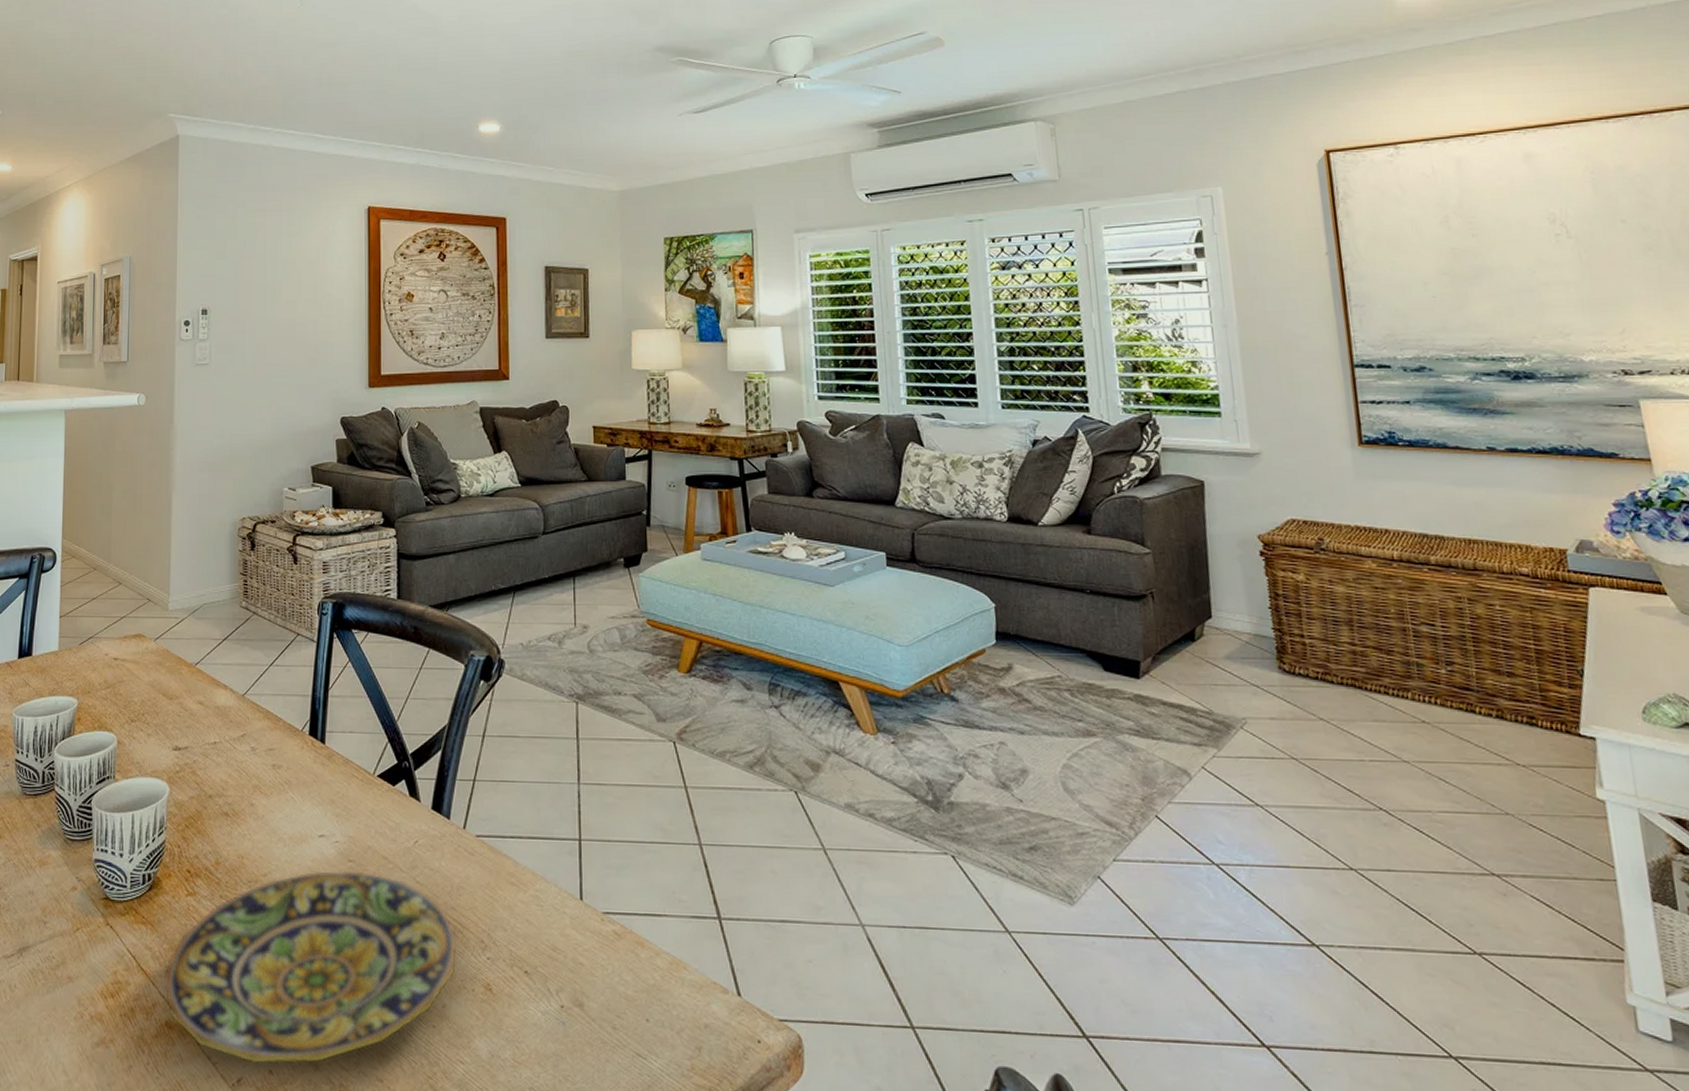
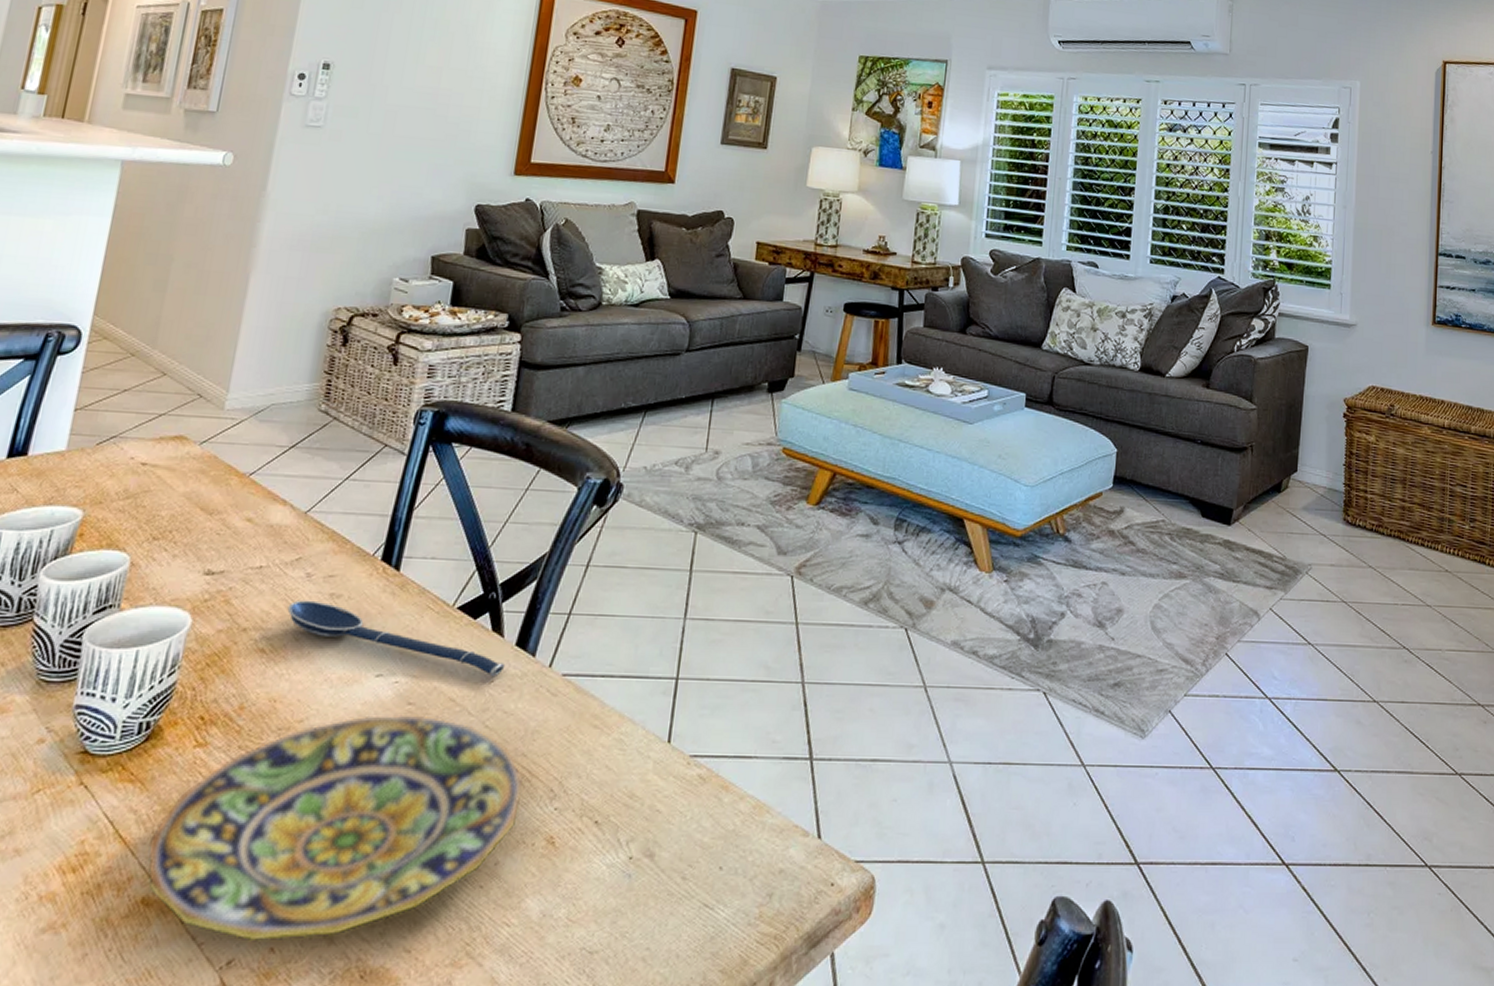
spoon: none [241,770,426,837] -> present [287,600,506,676]

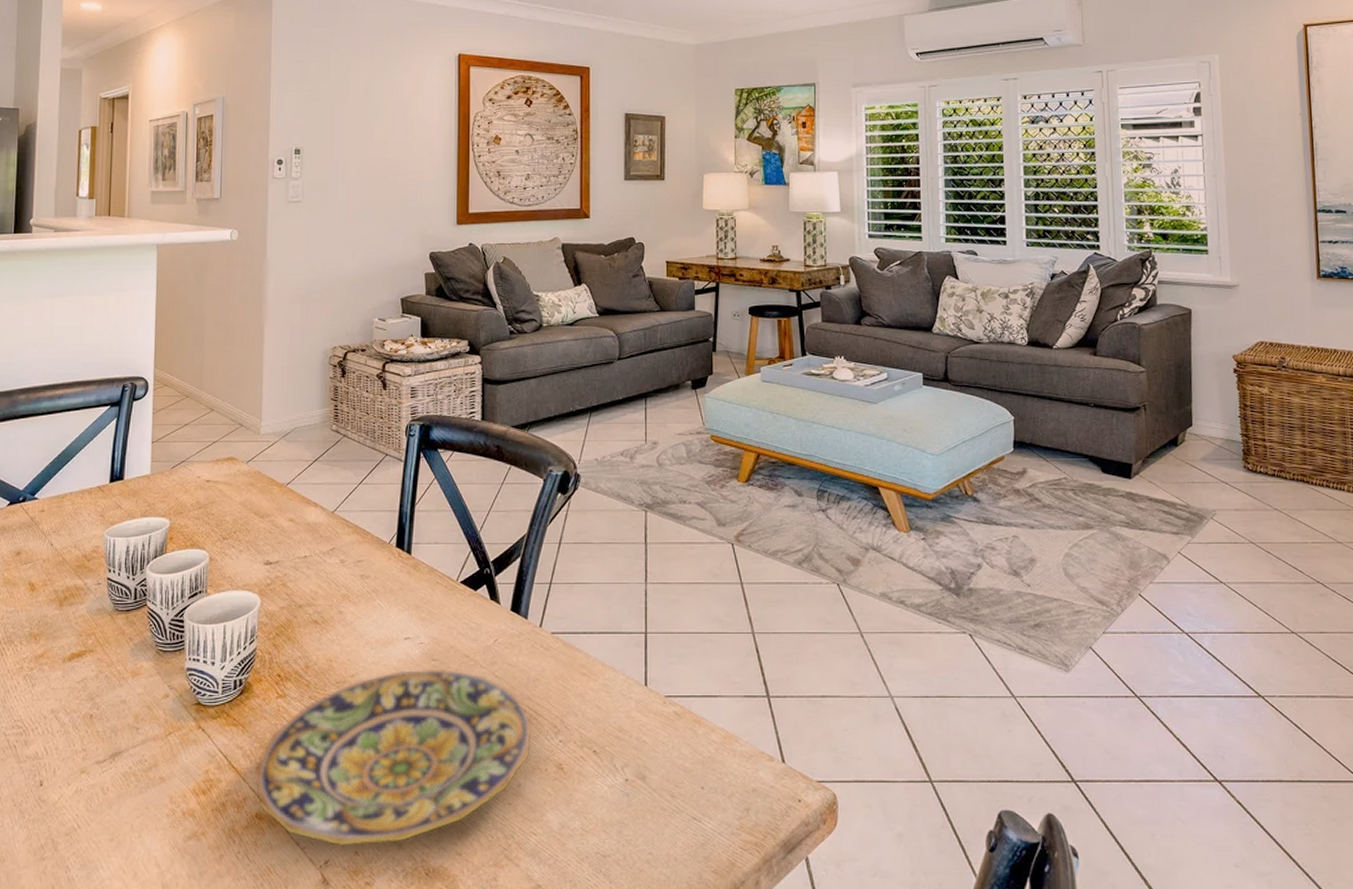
spoon: present [287,600,506,676] -> none [330,581,505,636]

